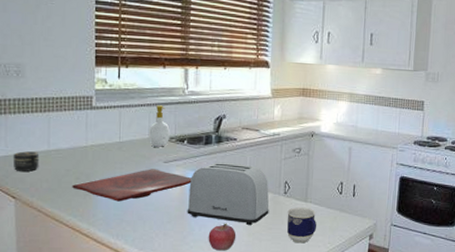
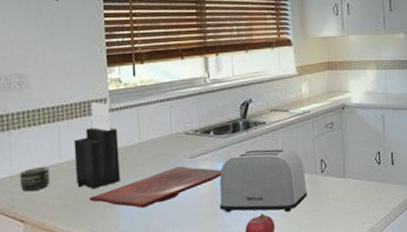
knife block: none [61,98,101,178] -> present [74,102,120,189]
soap bottle: present [148,105,170,147] -> none [170,98,194,143]
cup: present [287,207,316,244] -> none [326,183,358,223]

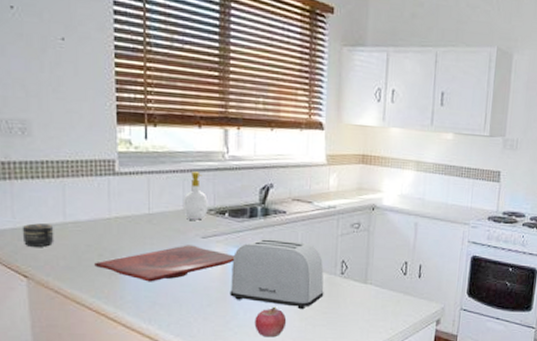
knife block: present [74,102,120,189] -> none [79,162,127,255]
soap bottle: none [170,98,194,143] -> present [182,171,208,220]

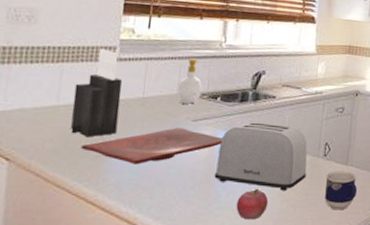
jar: present [22,223,54,247] -> none [11,106,46,129]
knife block: none [79,162,127,255] -> present [71,48,123,138]
cup: none [344,289,377,329] -> present [325,171,357,210]

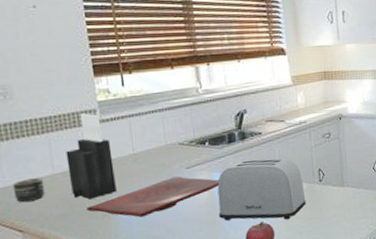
jar: none [11,106,46,129] -> present [12,178,46,202]
soap bottle: present [176,58,202,104] -> none [164,109,189,154]
cup: present [325,171,357,210] -> none [325,192,357,230]

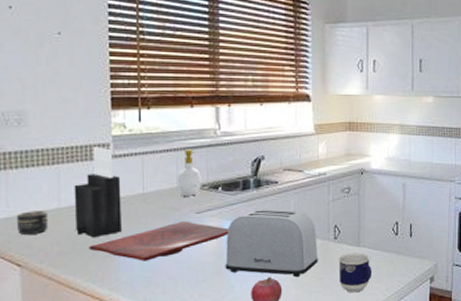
soap bottle: none [164,109,189,154] -> present [176,149,201,196]
cup: none [325,192,357,230] -> present [338,252,371,293]

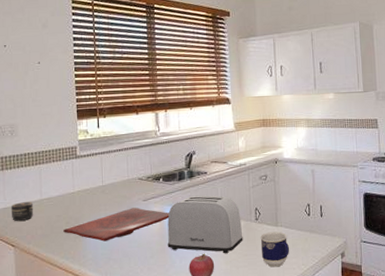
knife block: present [74,147,122,238] -> none [51,149,87,223]
soap bottle: present [176,149,201,196] -> none [127,148,146,187]

